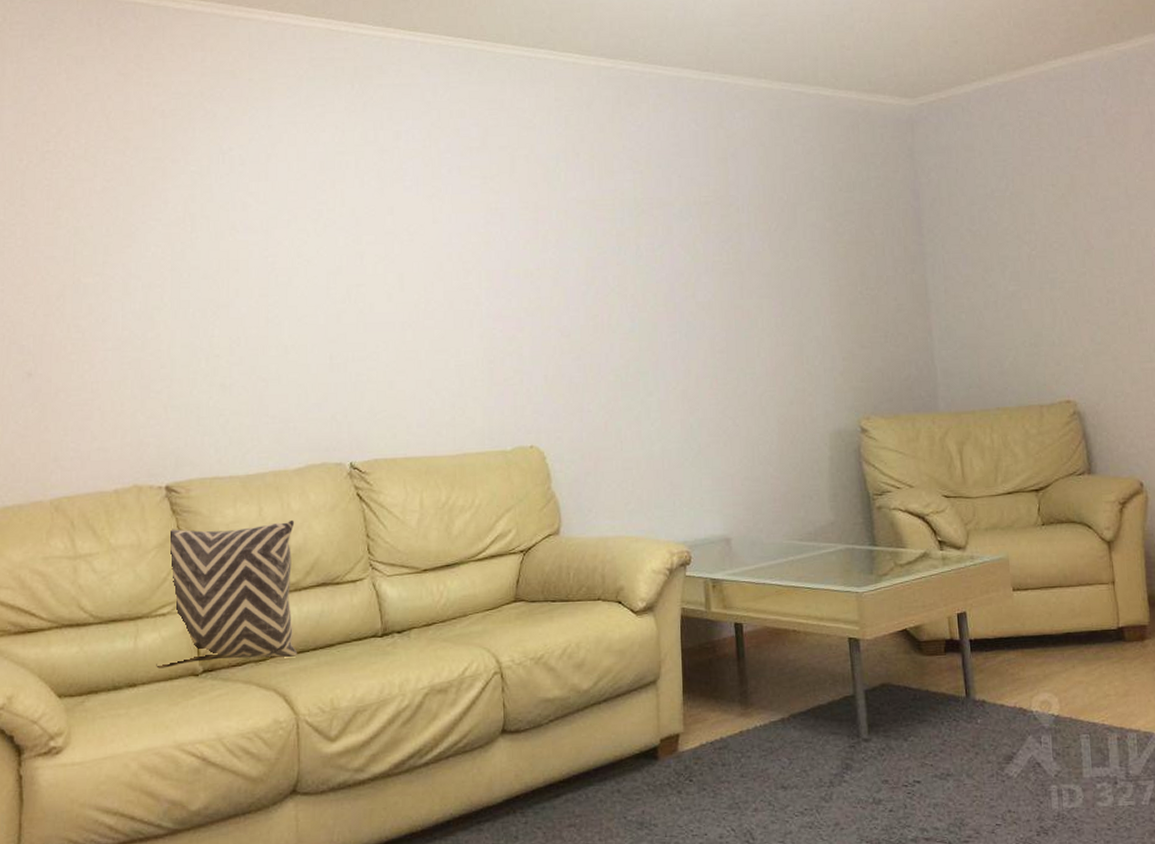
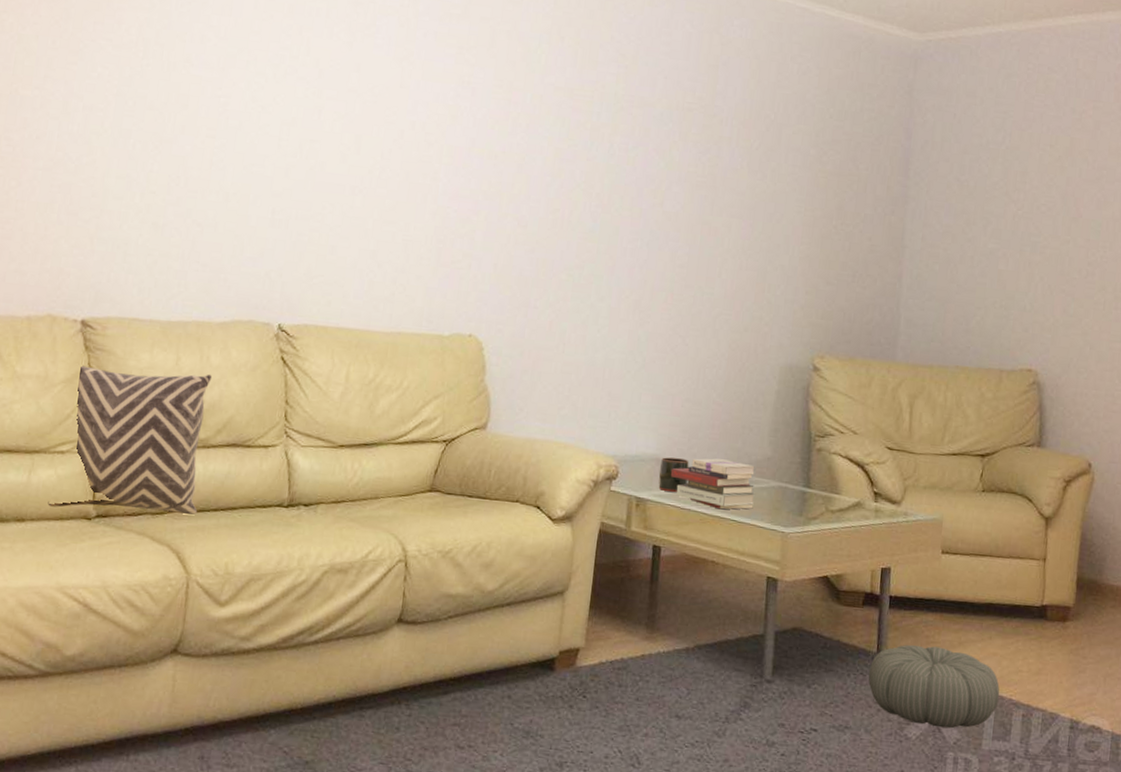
mug: none [729,535,759,569] -> present [658,457,690,492]
books: none [740,530,825,579] -> present [670,458,755,510]
pouf: none [961,683,1093,762] -> present [868,644,1000,729]

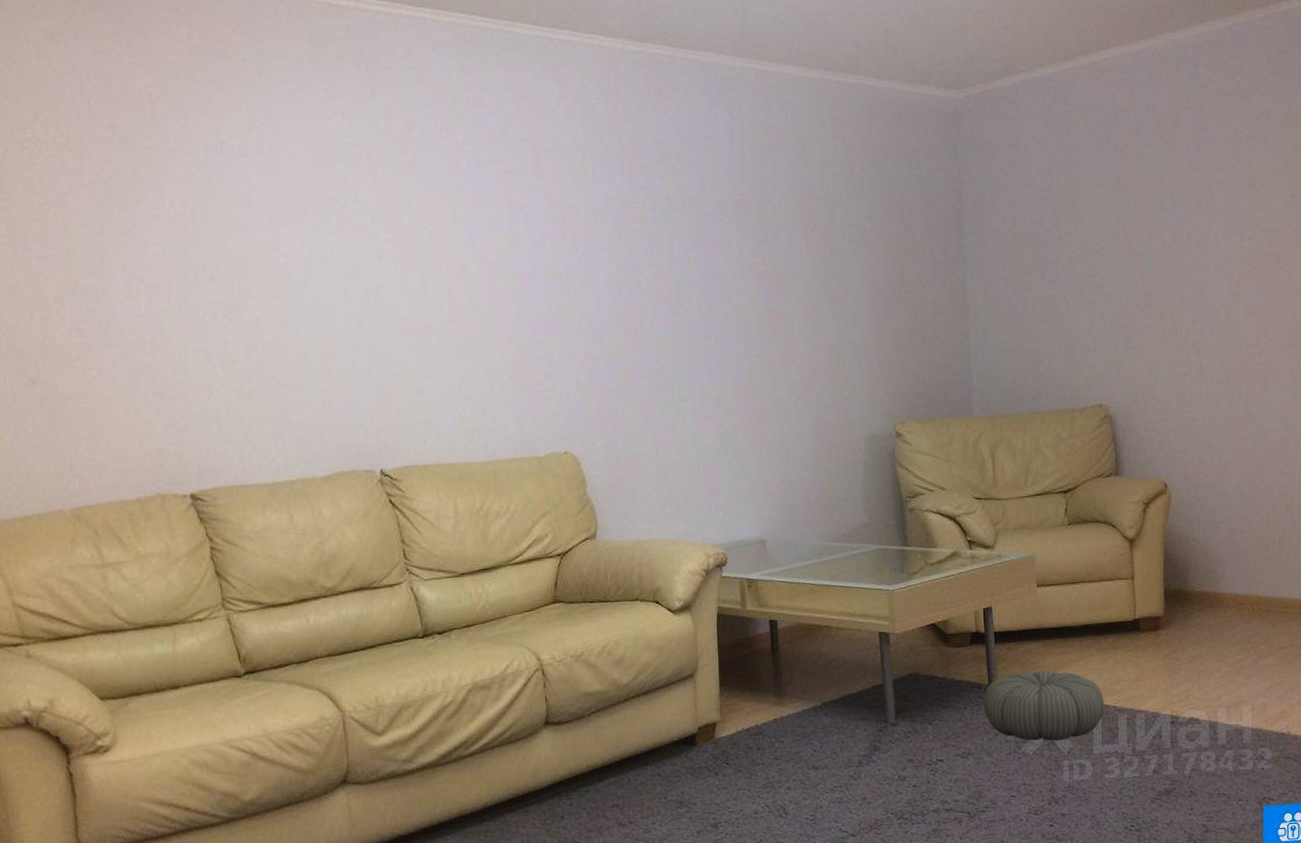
pillow: present [47,364,213,516] -> none [197,527,340,671]
mug: present [658,457,690,492] -> none [764,537,794,569]
books: present [670,458,755,510] -> none [775,532,857,578]

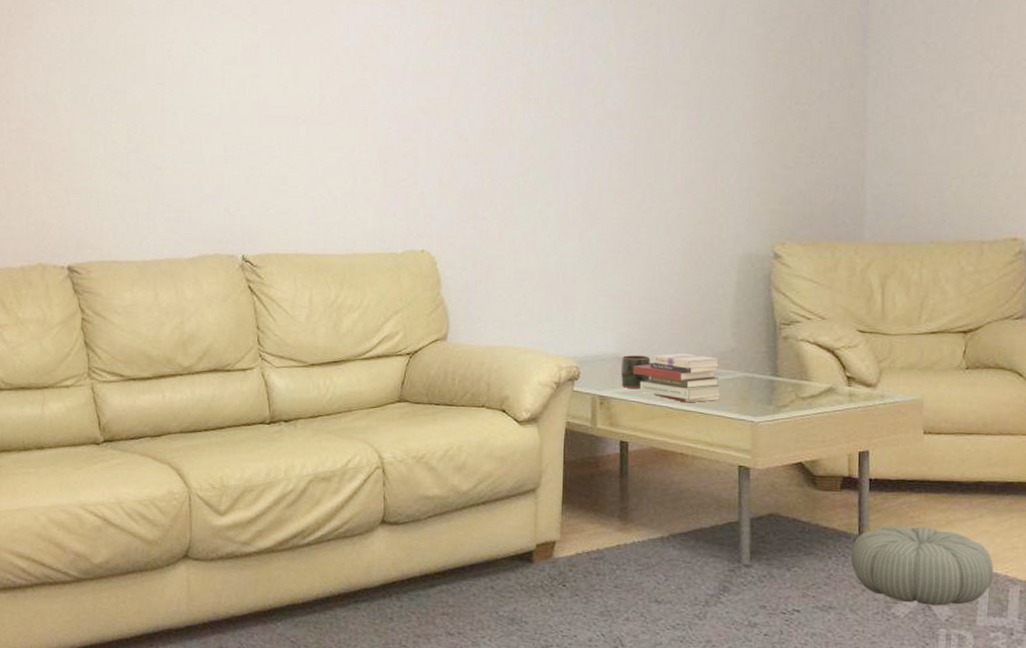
mug: none [764,537,794,569] -> present [620,355,652,388]
books: none [775,532,857,578] -> present [632,353,720,403]

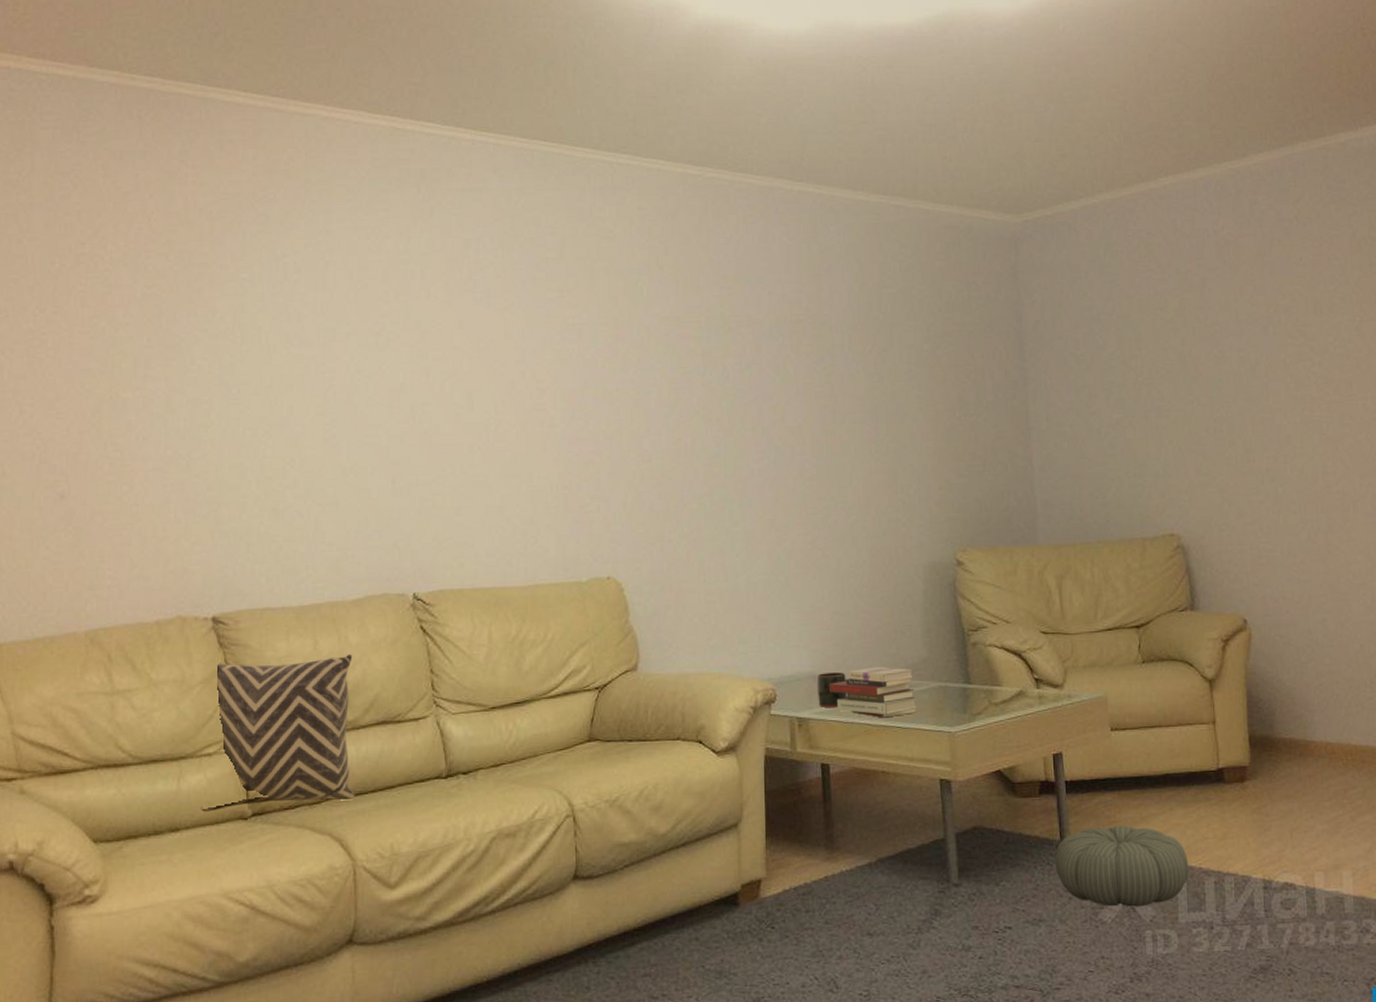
pillow: none [61,306,191,436] -> present [201,655,356,812]

